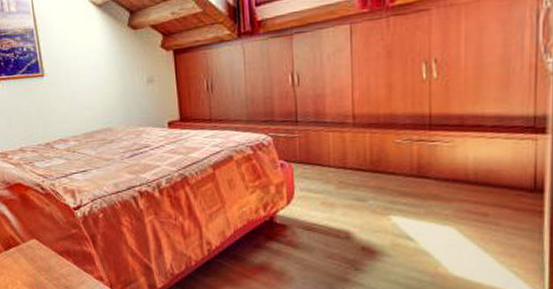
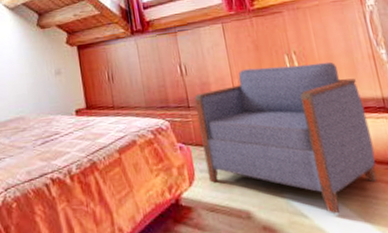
armchair: none [304,72,509,239] -> present [194,61,377,215]

